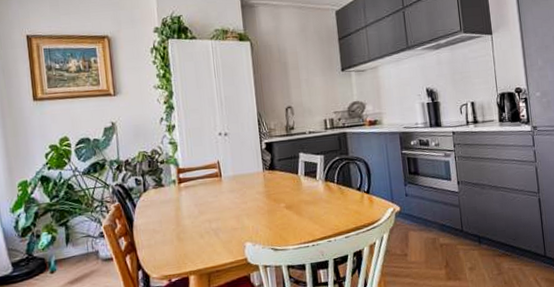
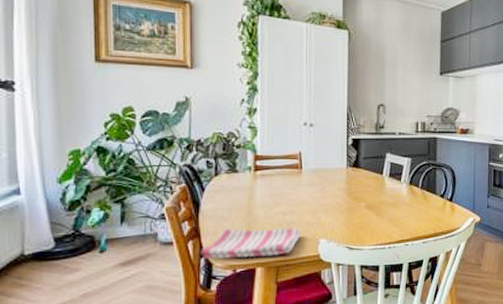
dish towel: none [138,234,227,272] -> present [201,227,301,260]

